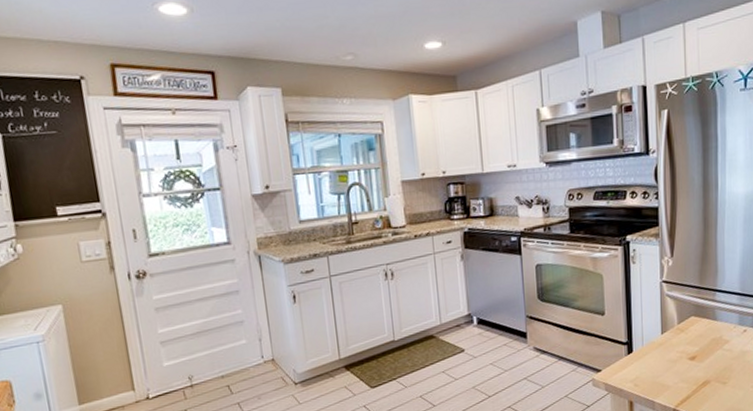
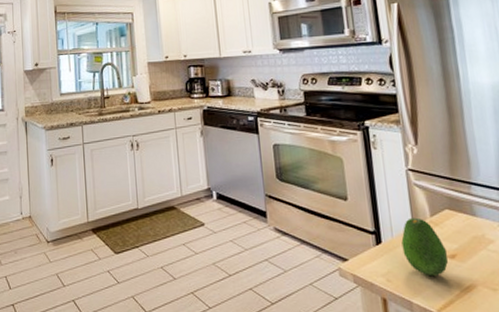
fruit: none [650,326,689,378] -> present [401,217,449,277]

